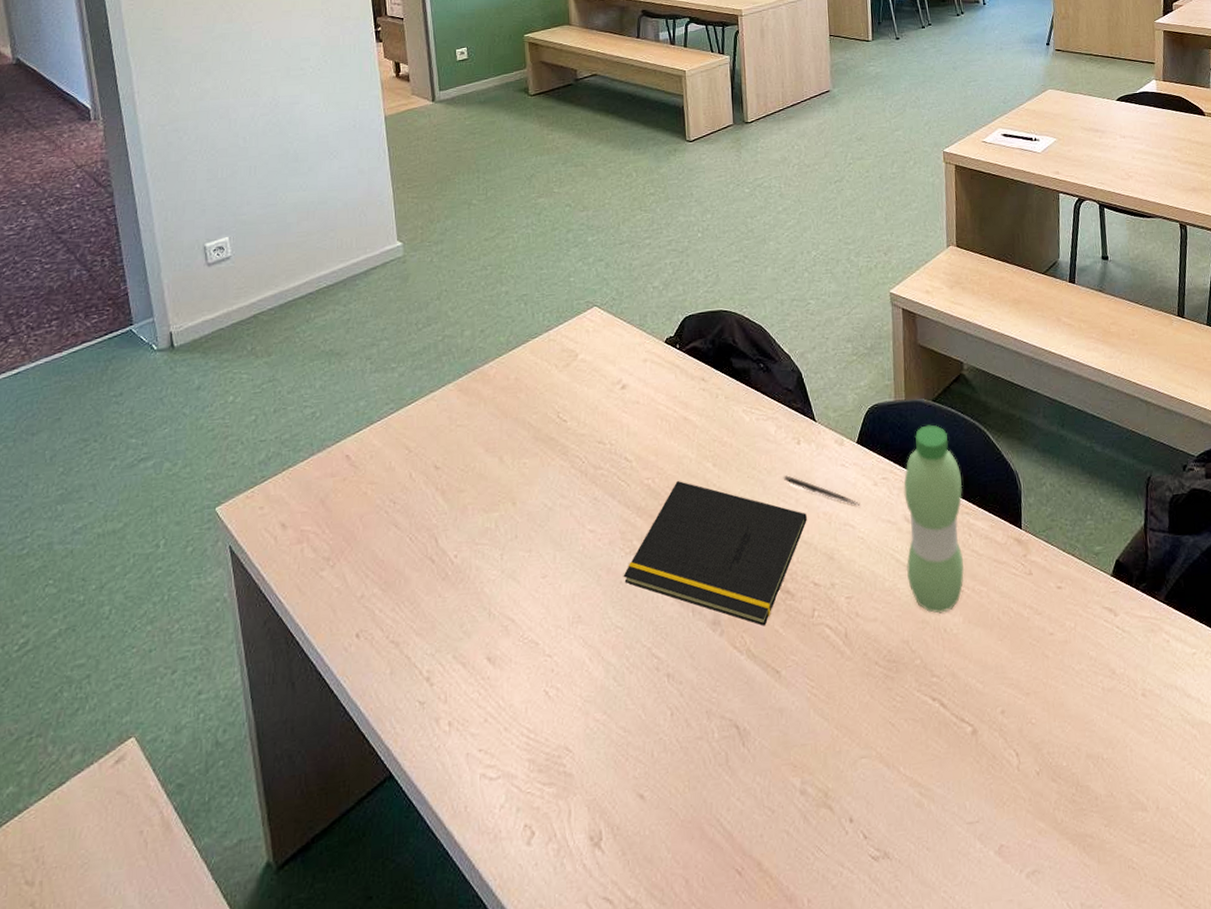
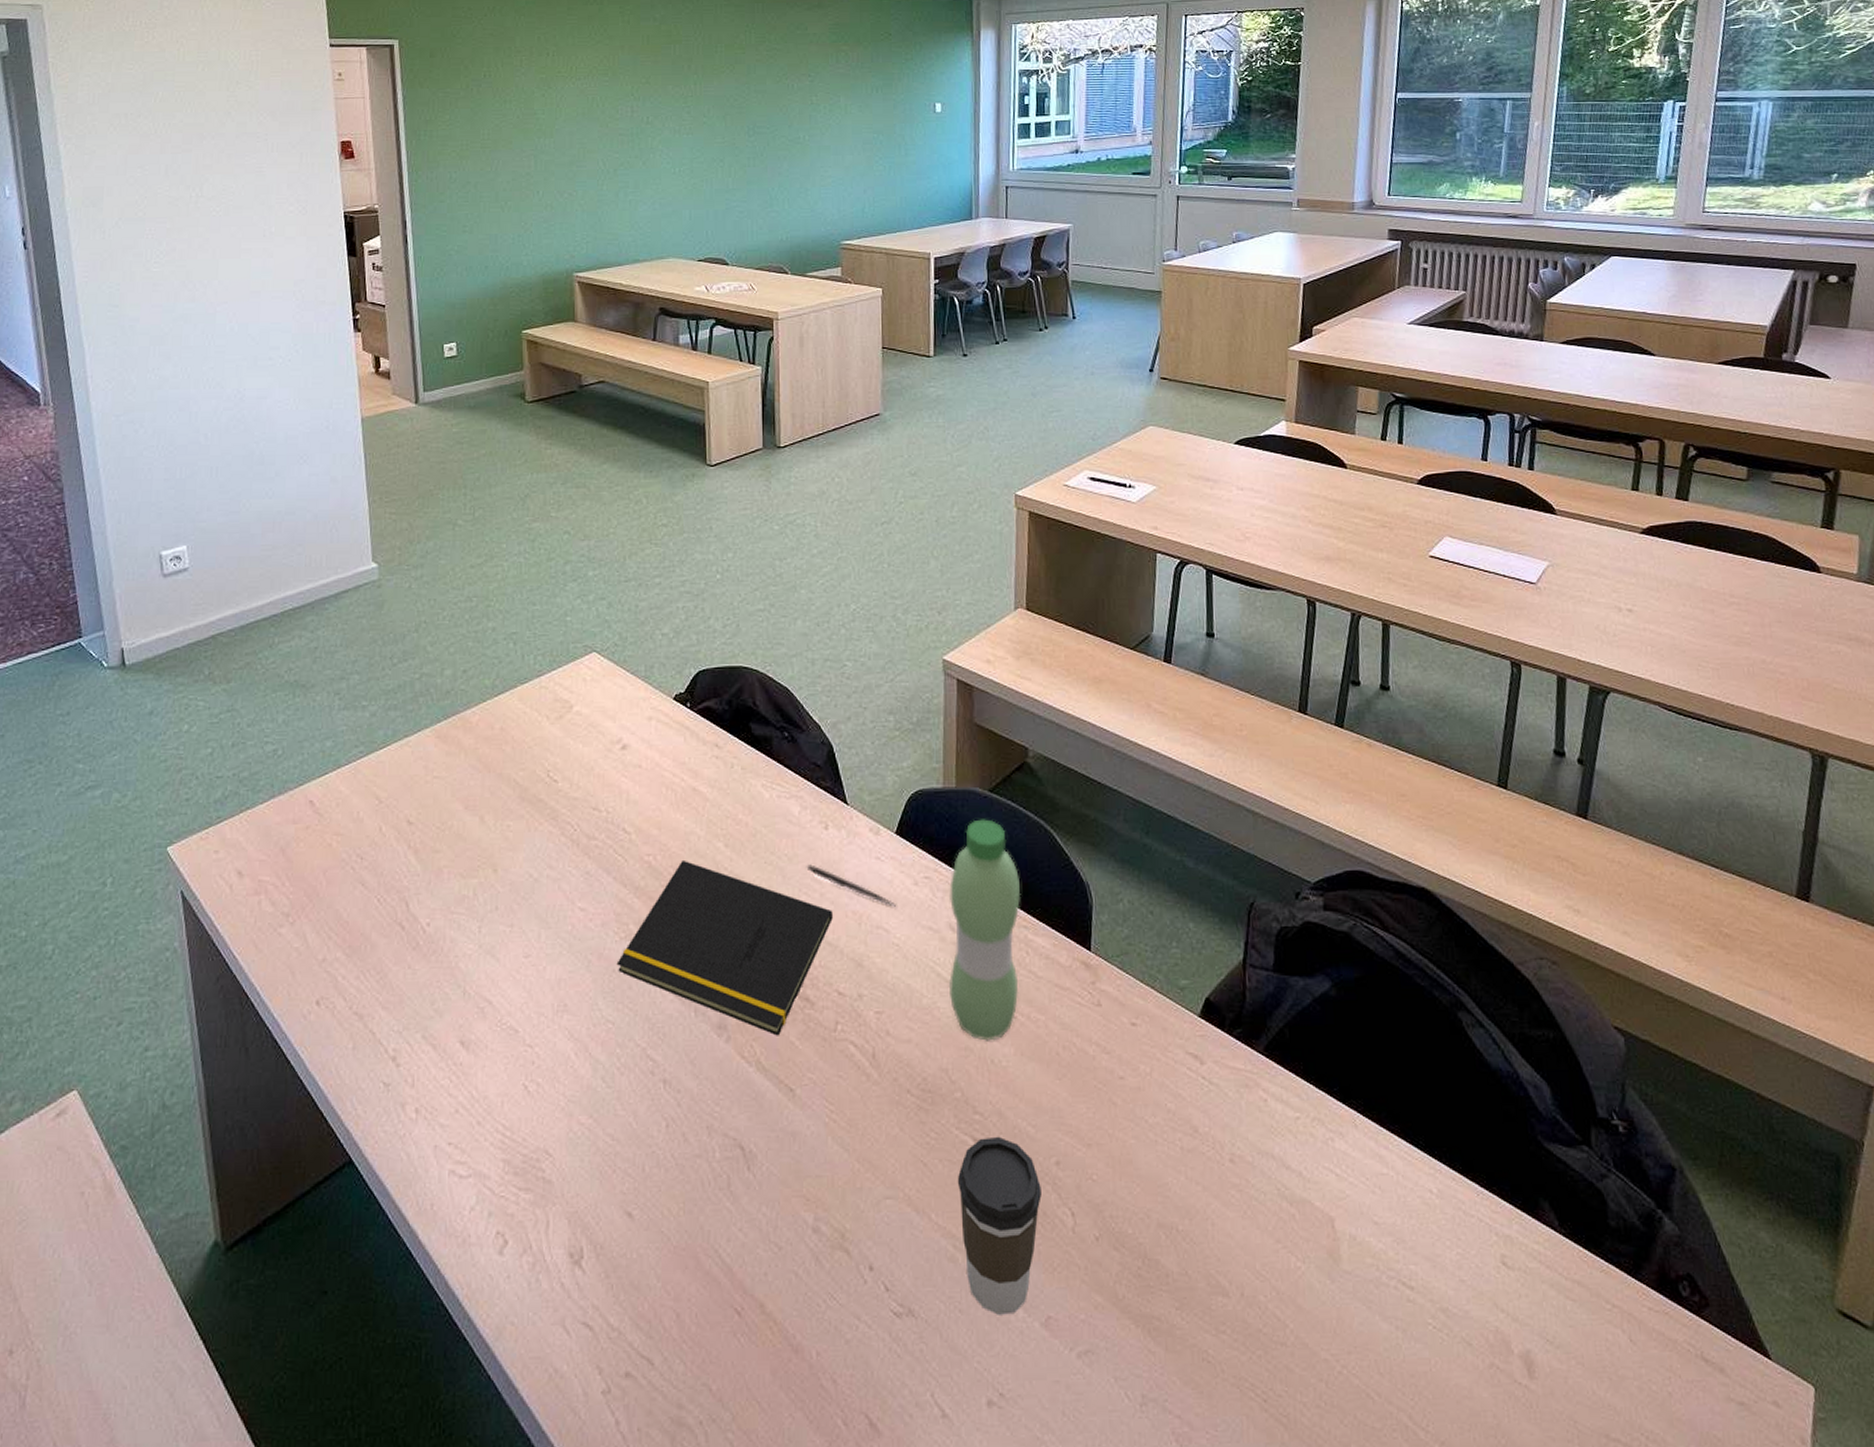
coffee cup: none [920,694,991,849] -> present [957,1136,1042,1315]

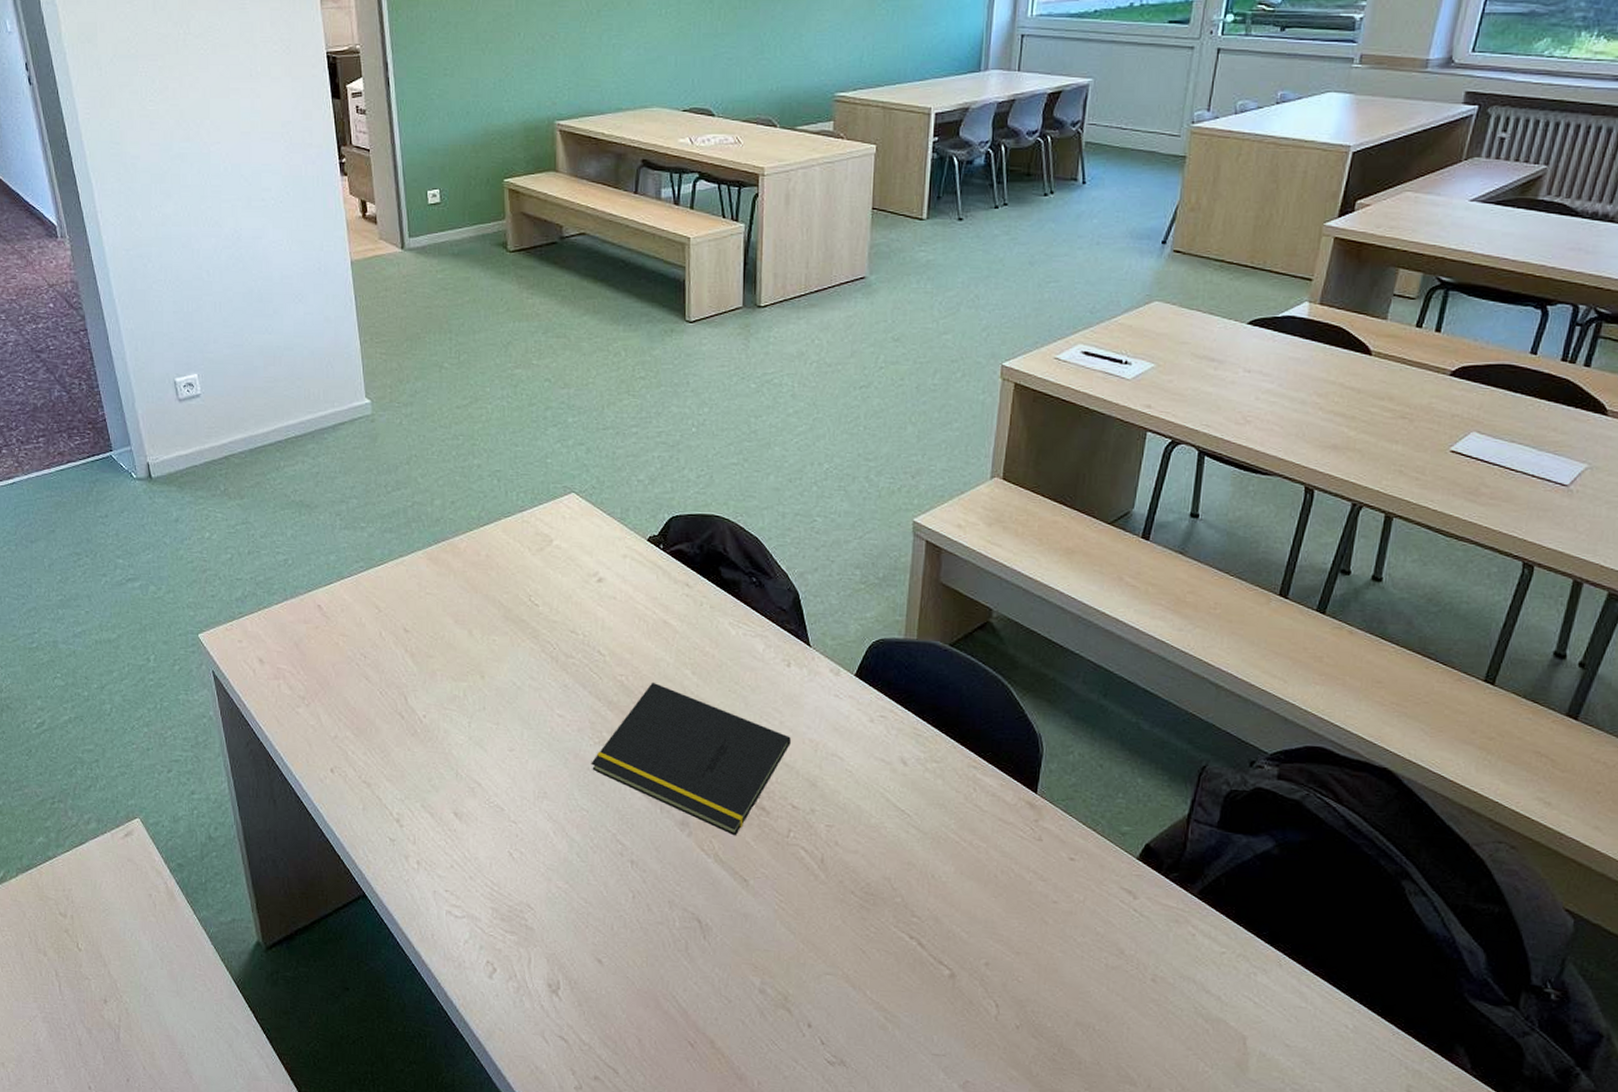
pen: present [806,864,897,907] -> none [768,696,852,739]
water bottle: present [948,819,1021,1041] -> none [896,669,973,860]
coffee cup: present [957,1136,1042,1315] -> none [892,936,970,1075]

